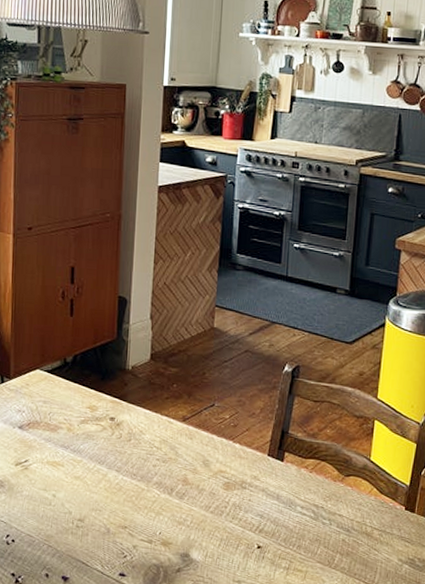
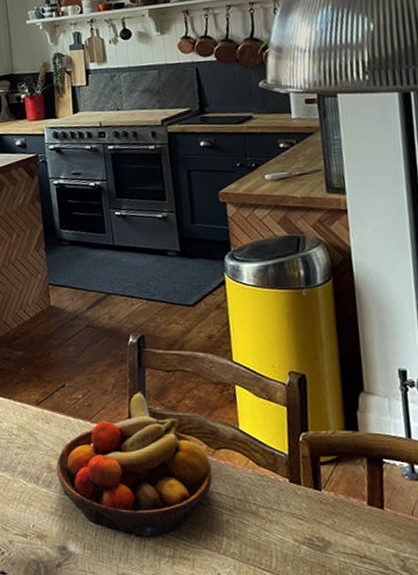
fruit bowl: none [192,418,339,550] -> present [56,392,213,538]

